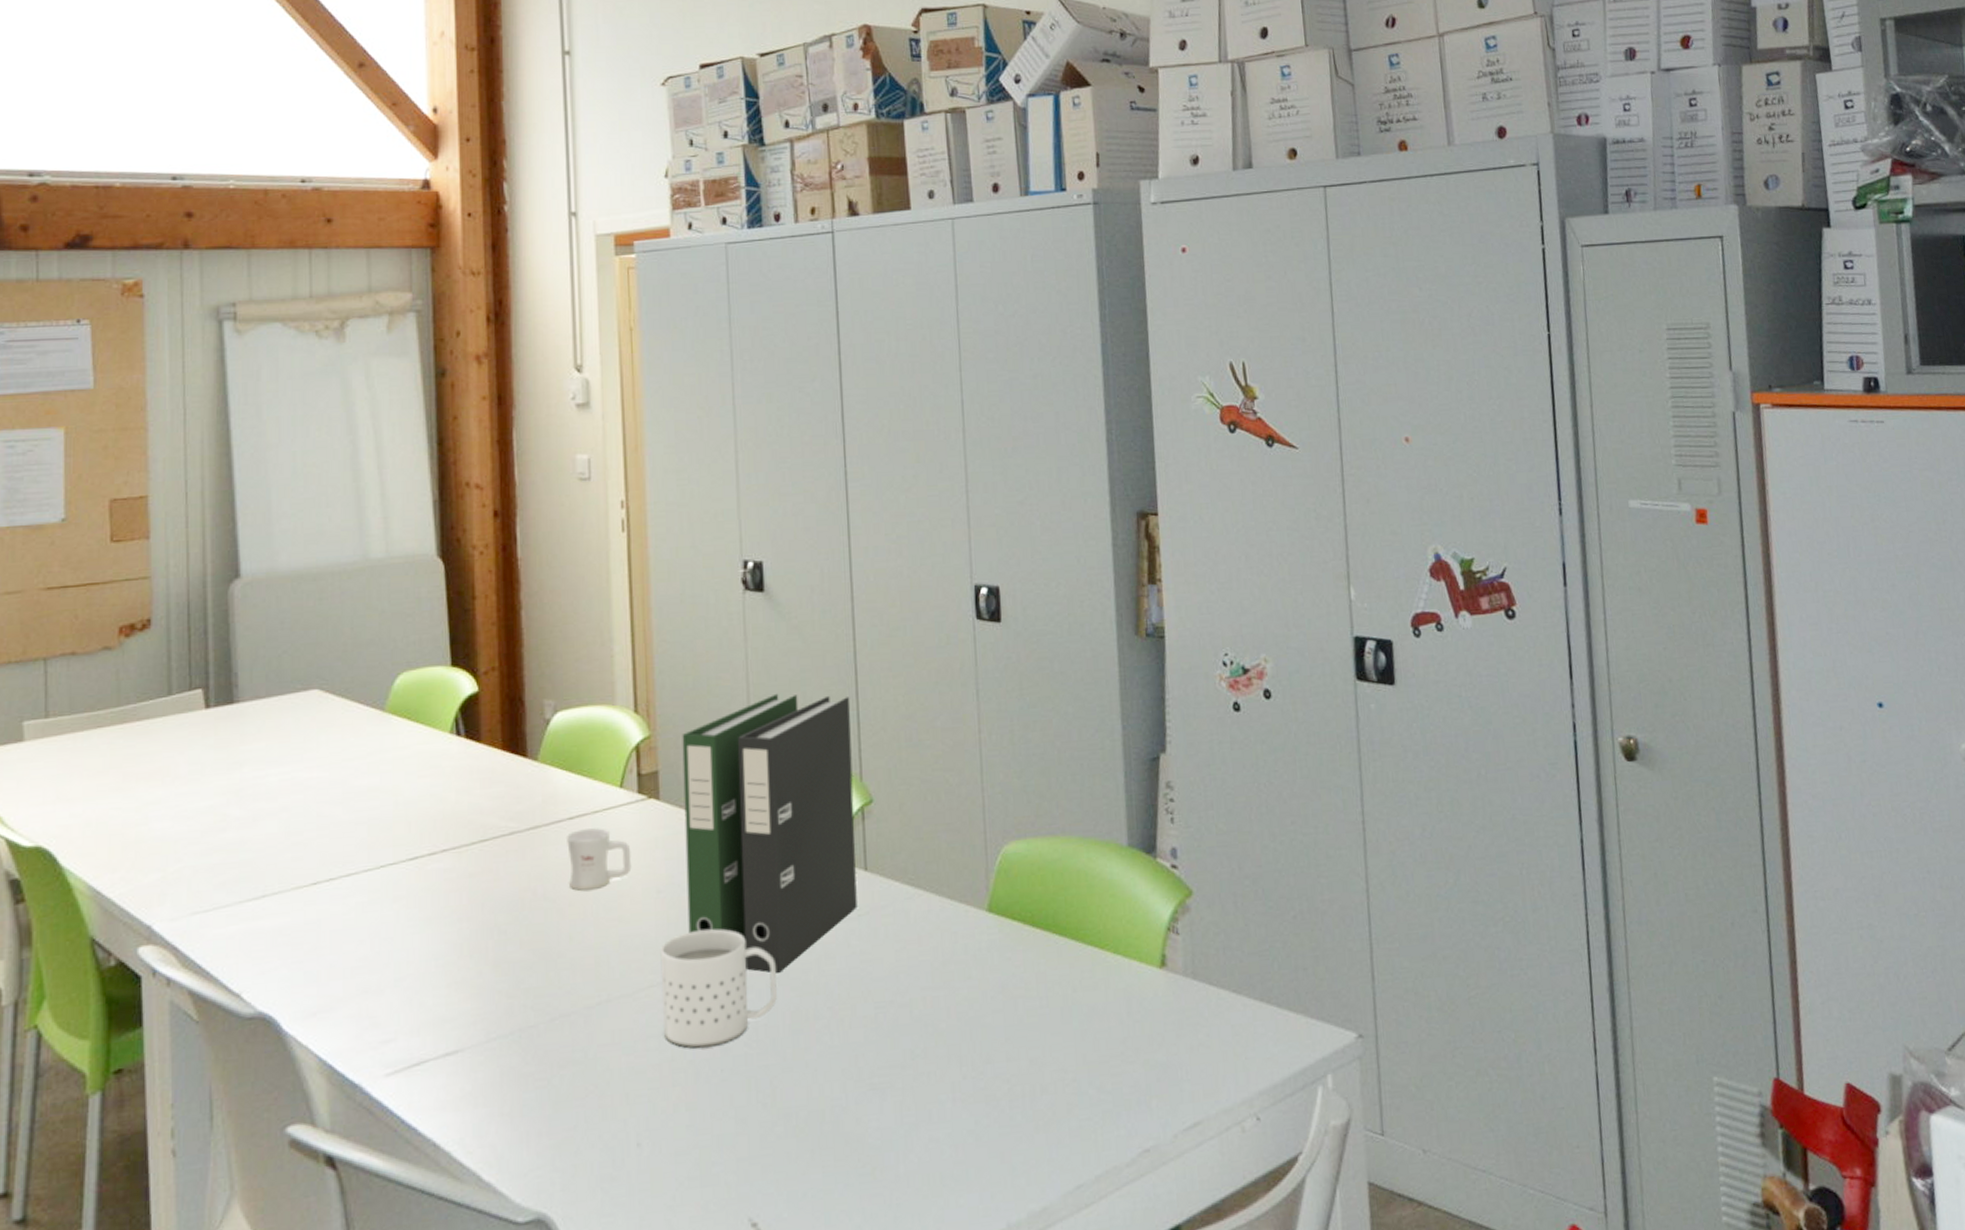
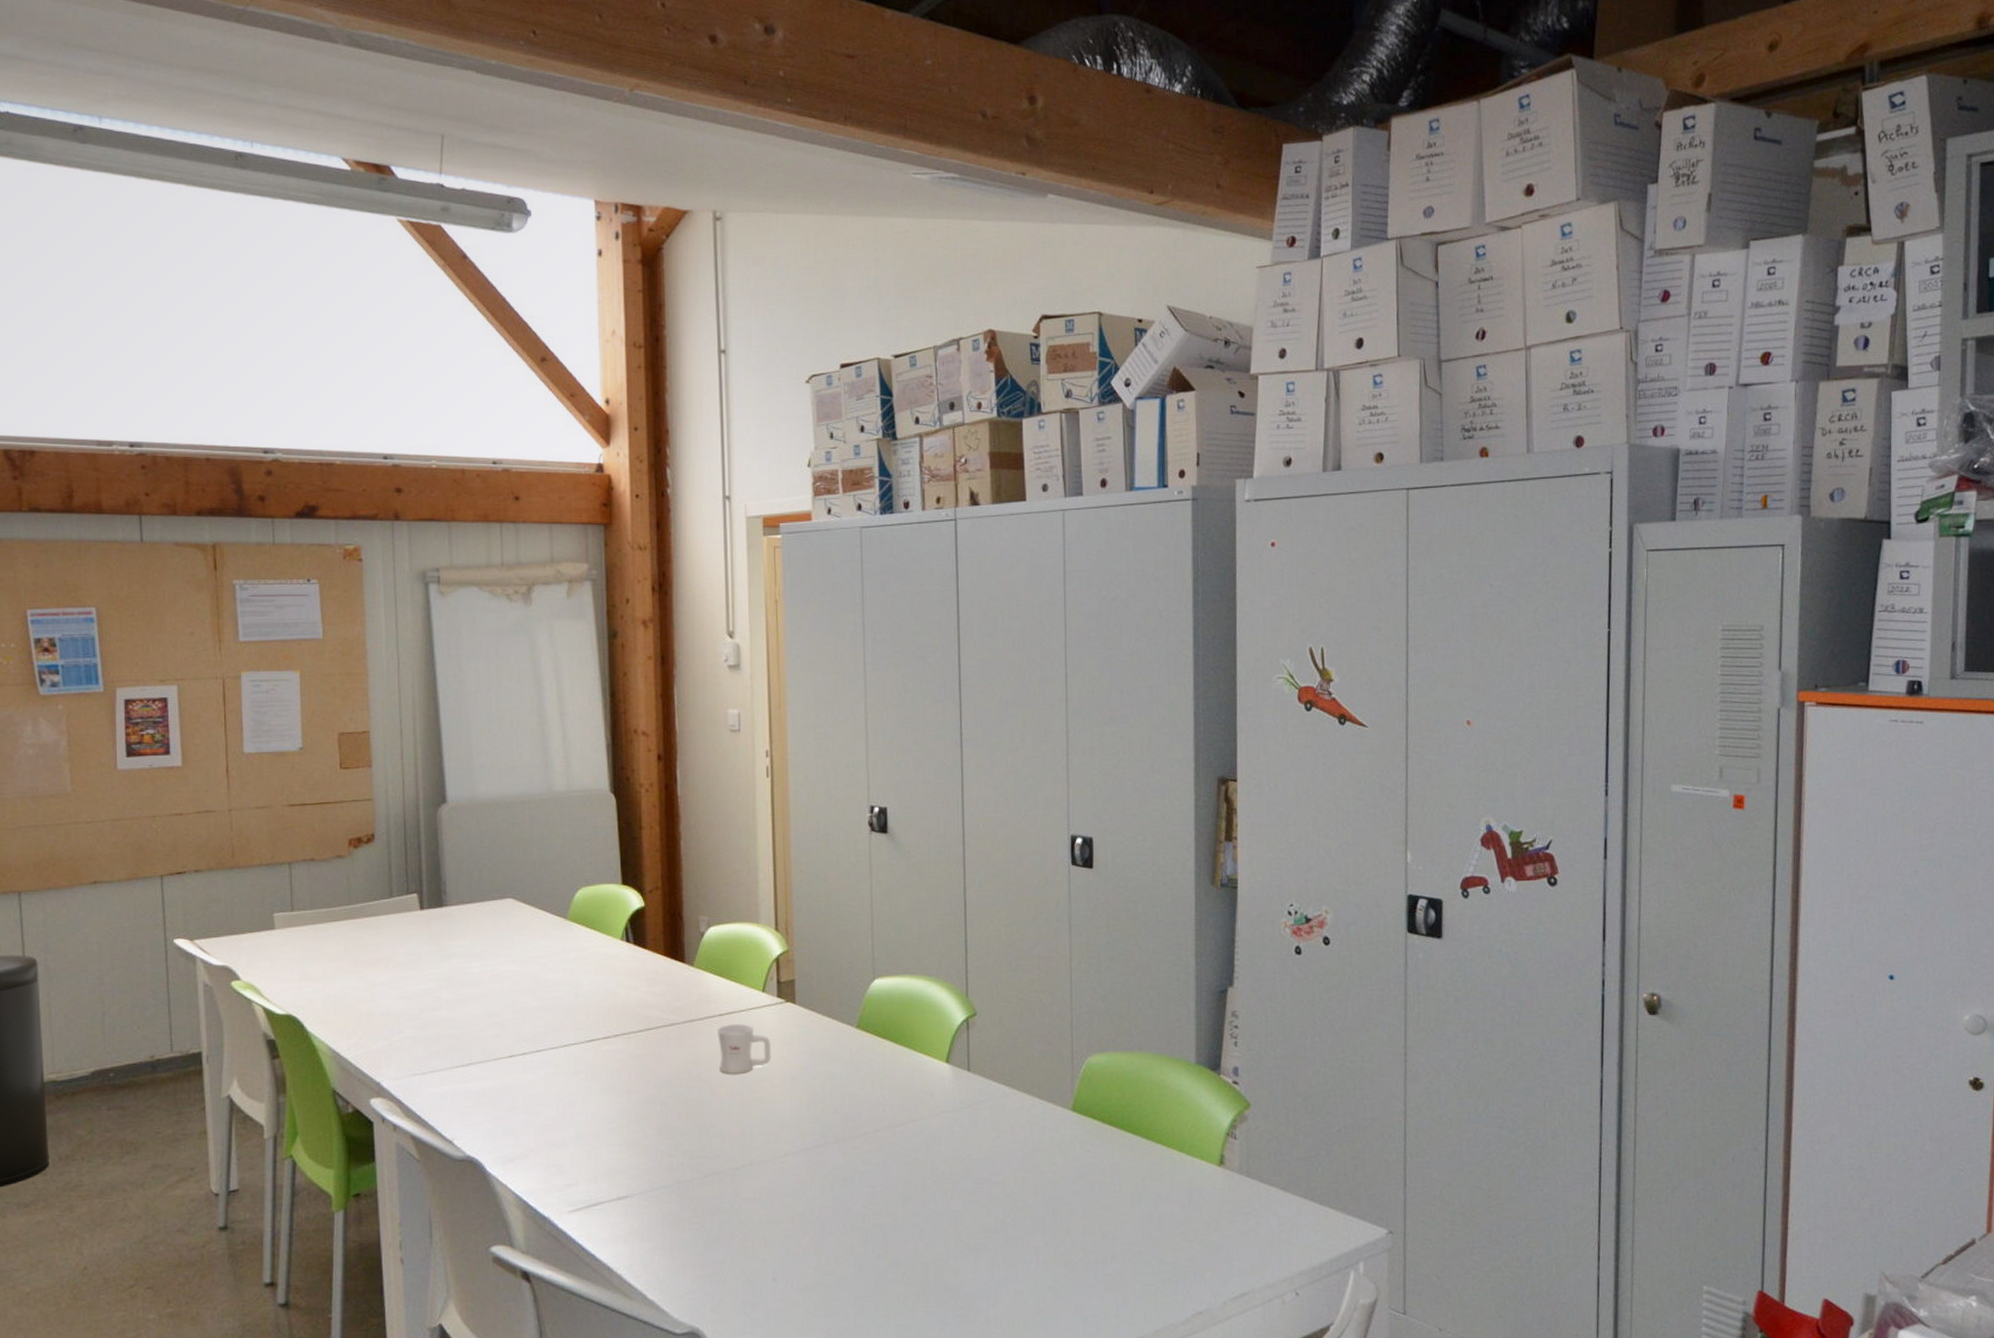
mug: present [660,929,777,1048] -> none [794,1112,891,1206]
binder: present [682,693,857,973] -> none [815,920,961,1150]

